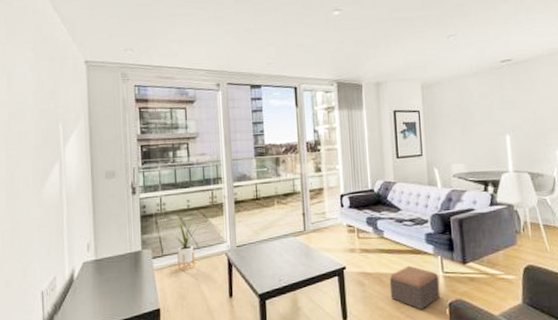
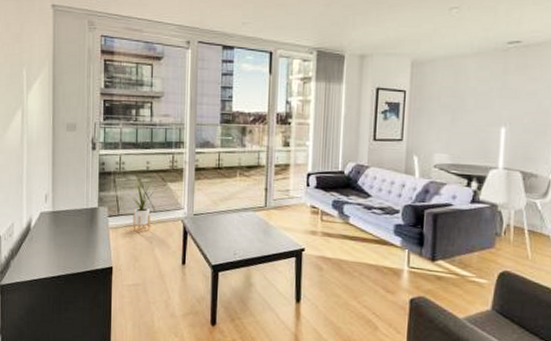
footstool: present [389,265,441,310] -> none [348,255,404,303]

